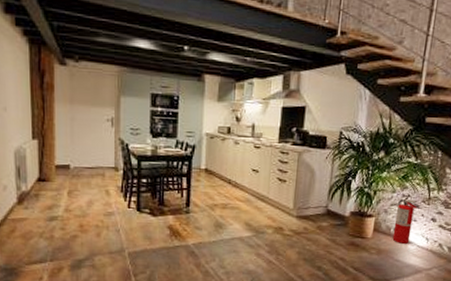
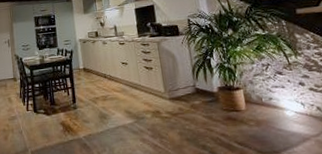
fire extinguisher: present [392,199,418,244] -> none [260,67,285,112]

